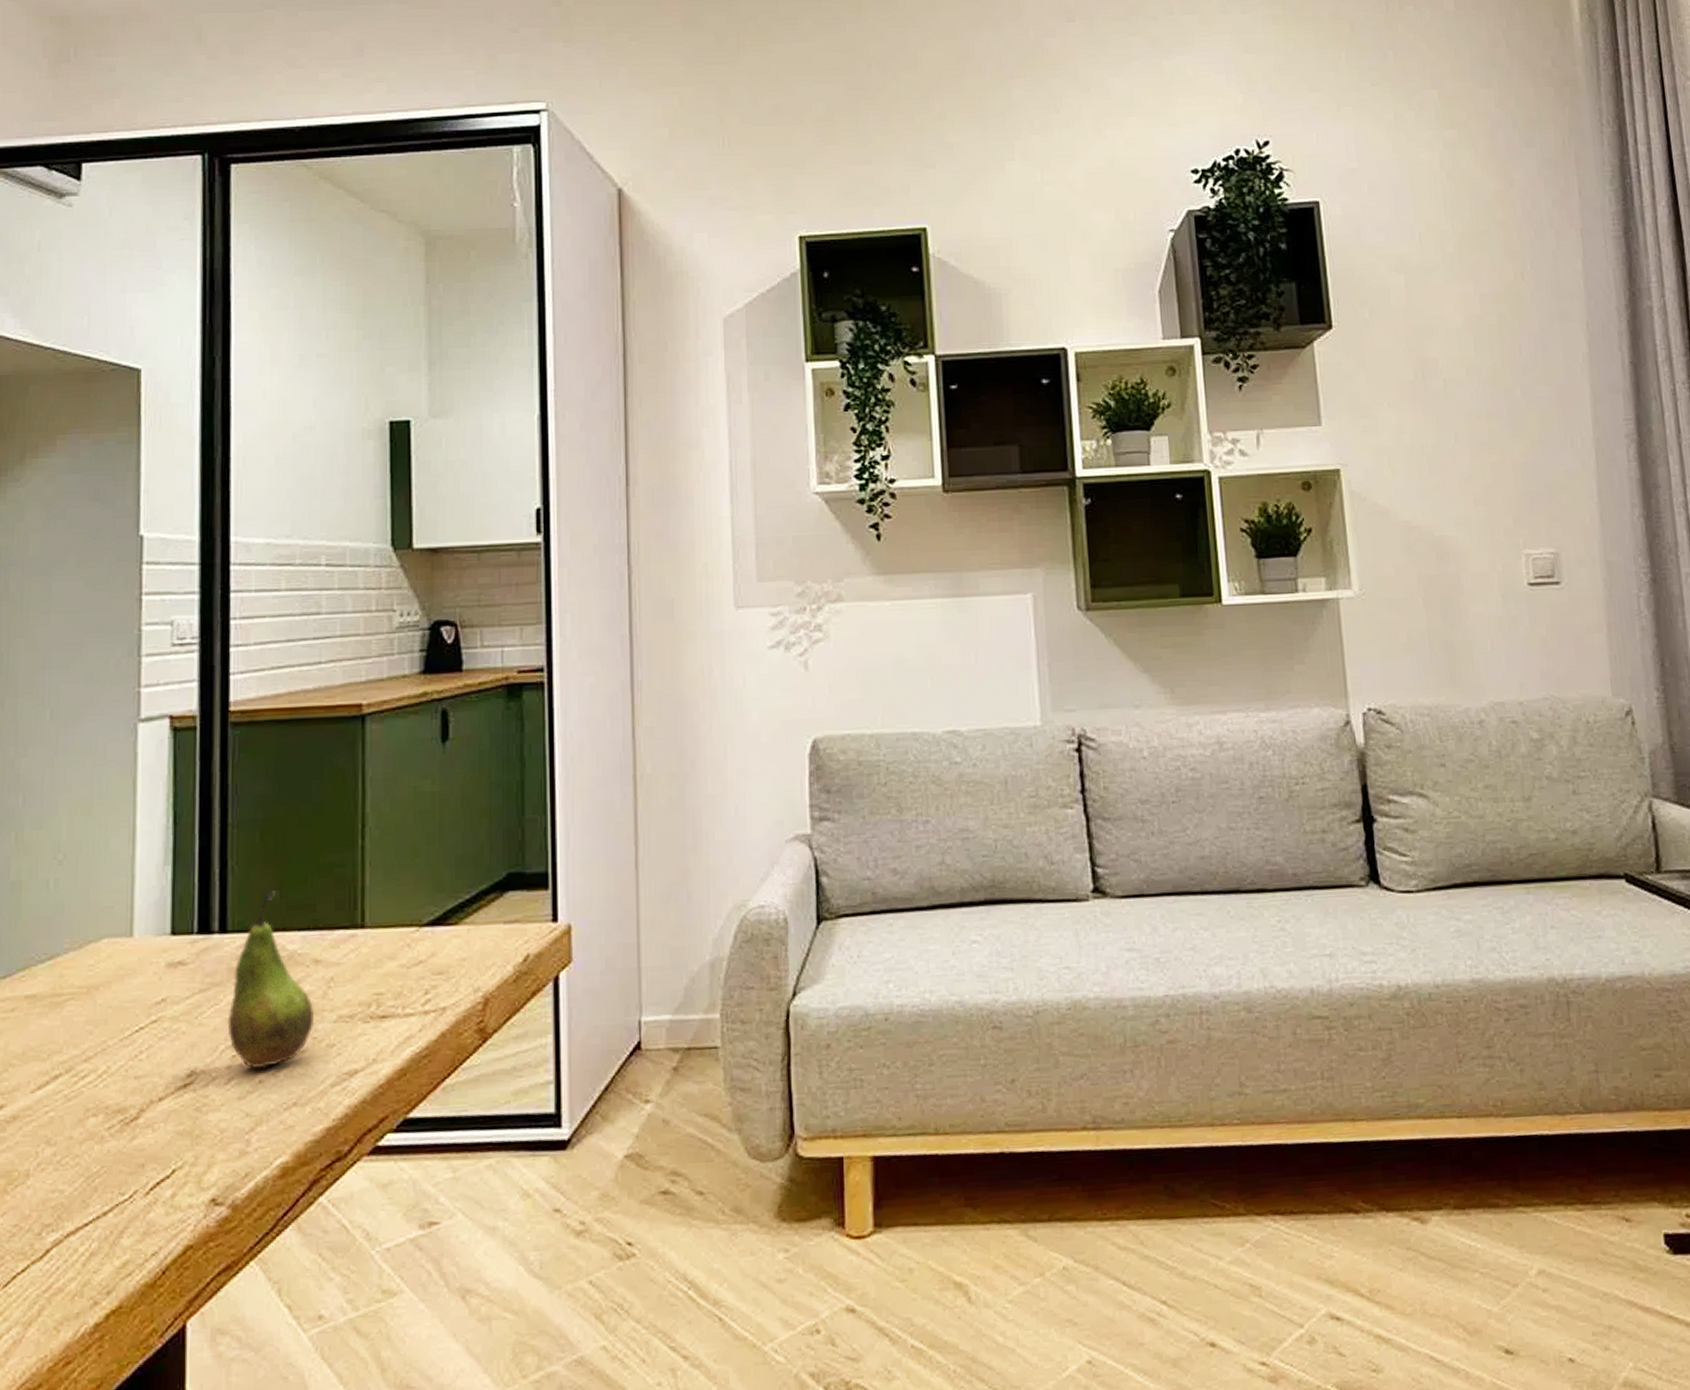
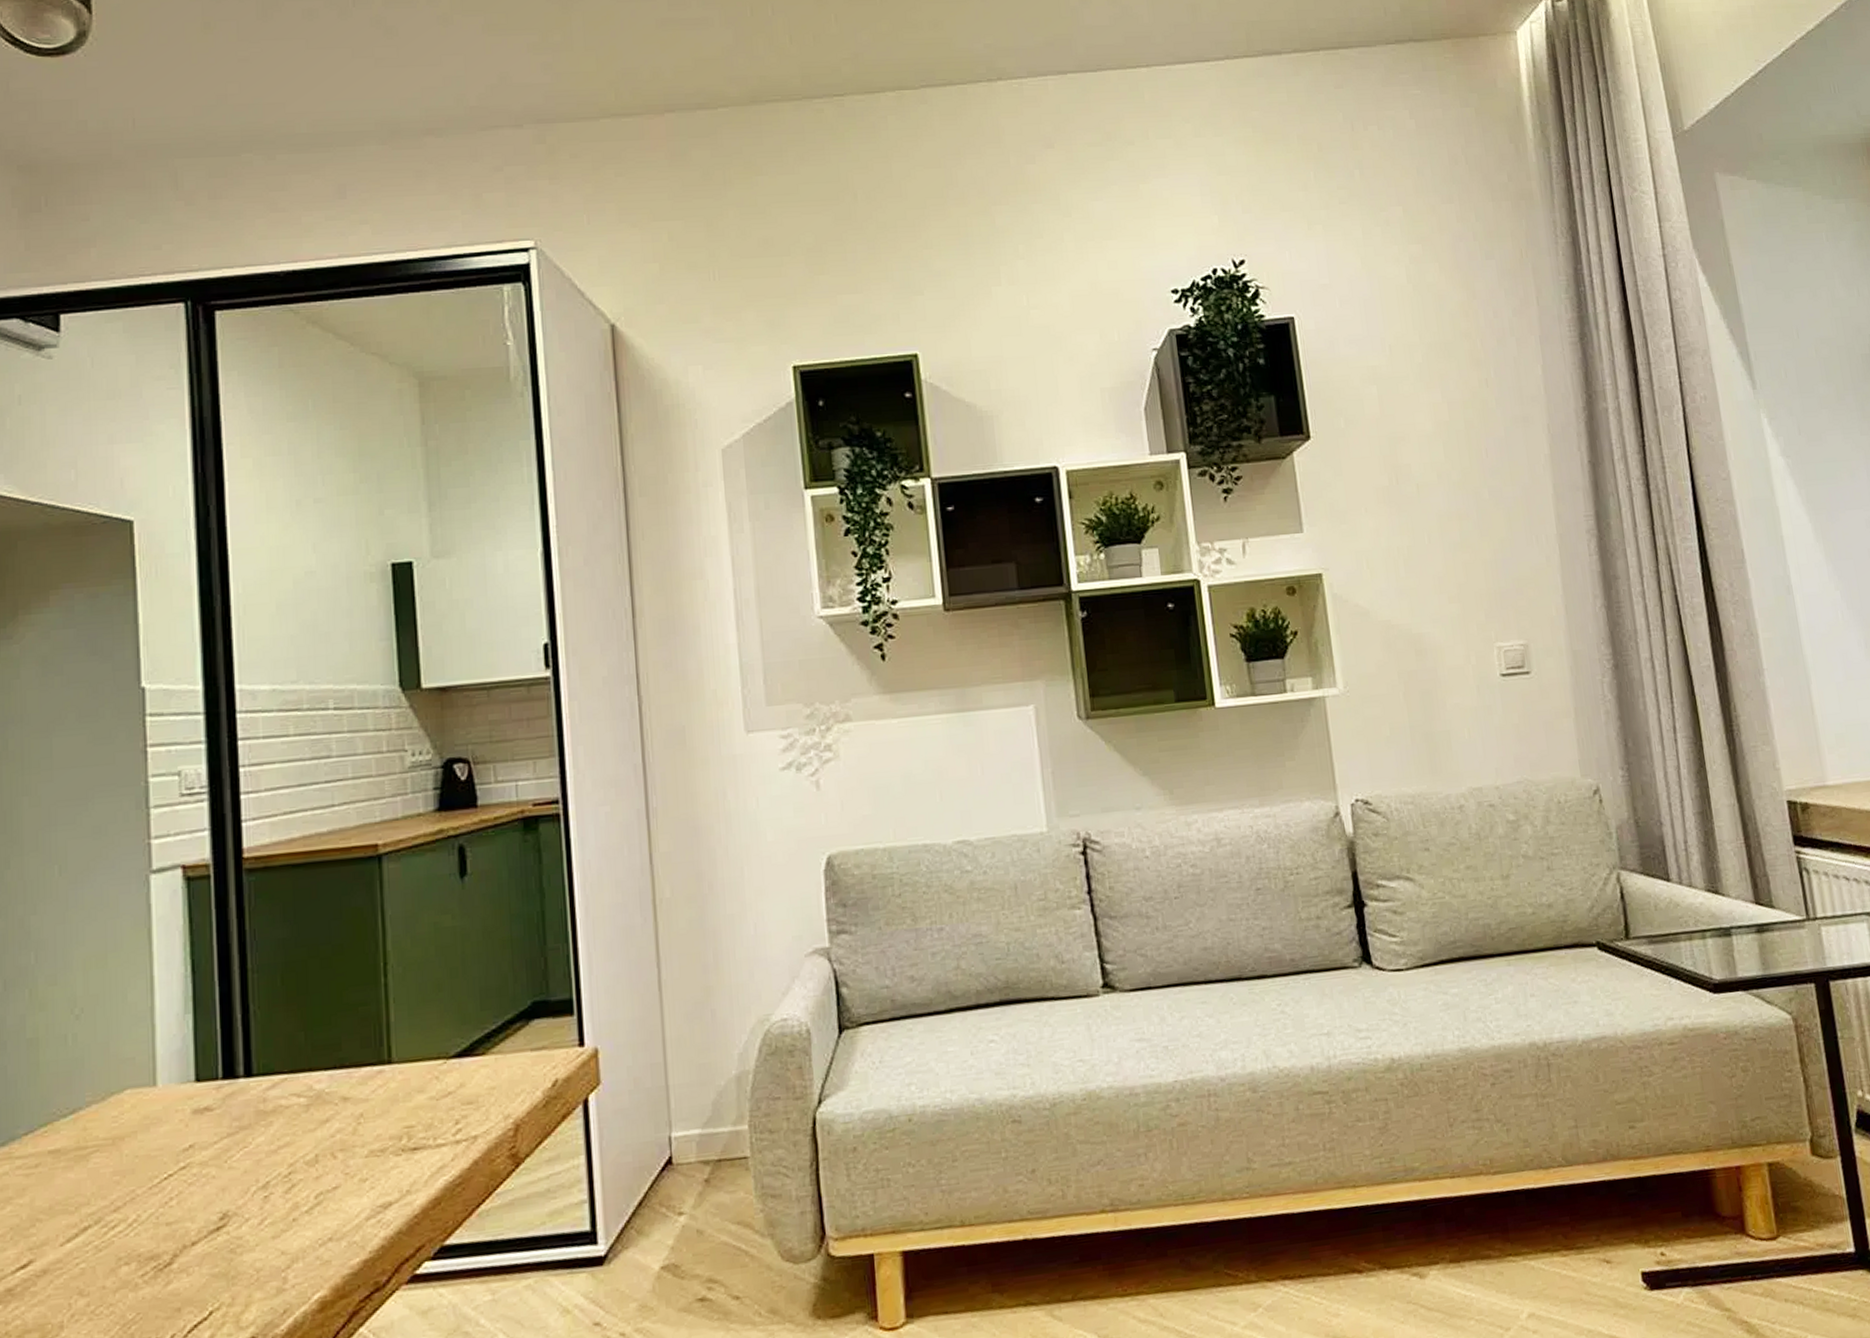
fruit: present [227,890,315,1070] -> none [257,1032,346,1209]

